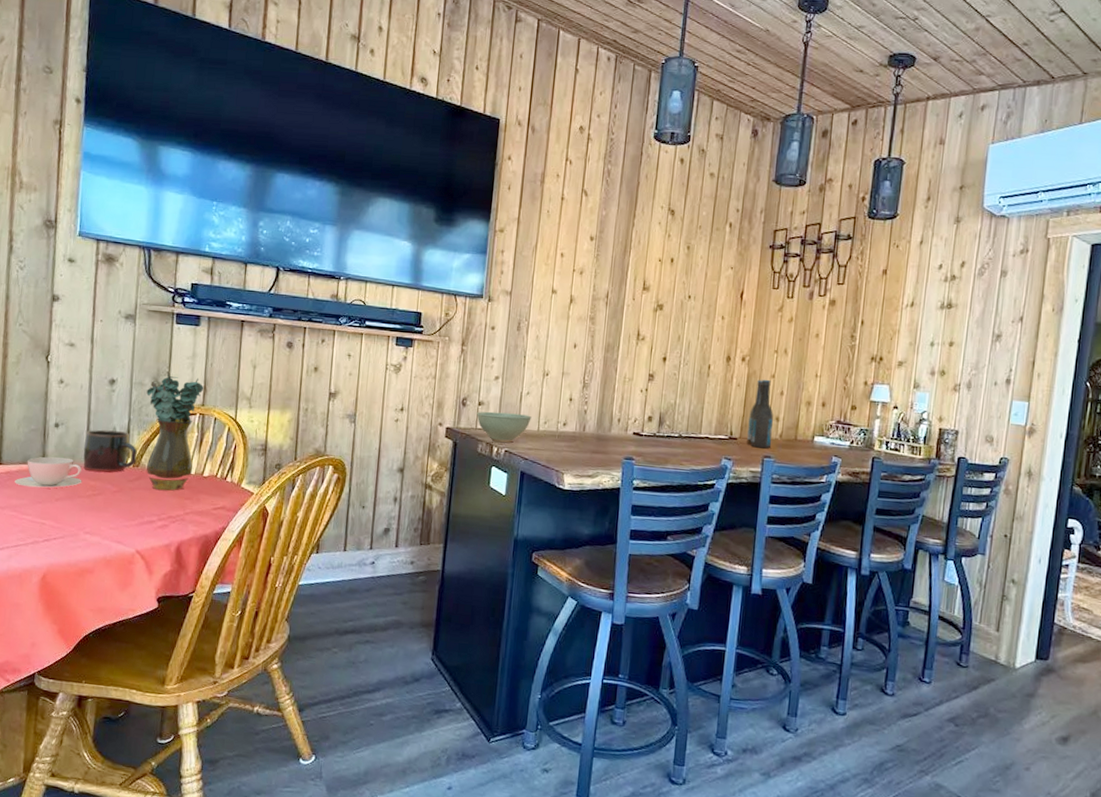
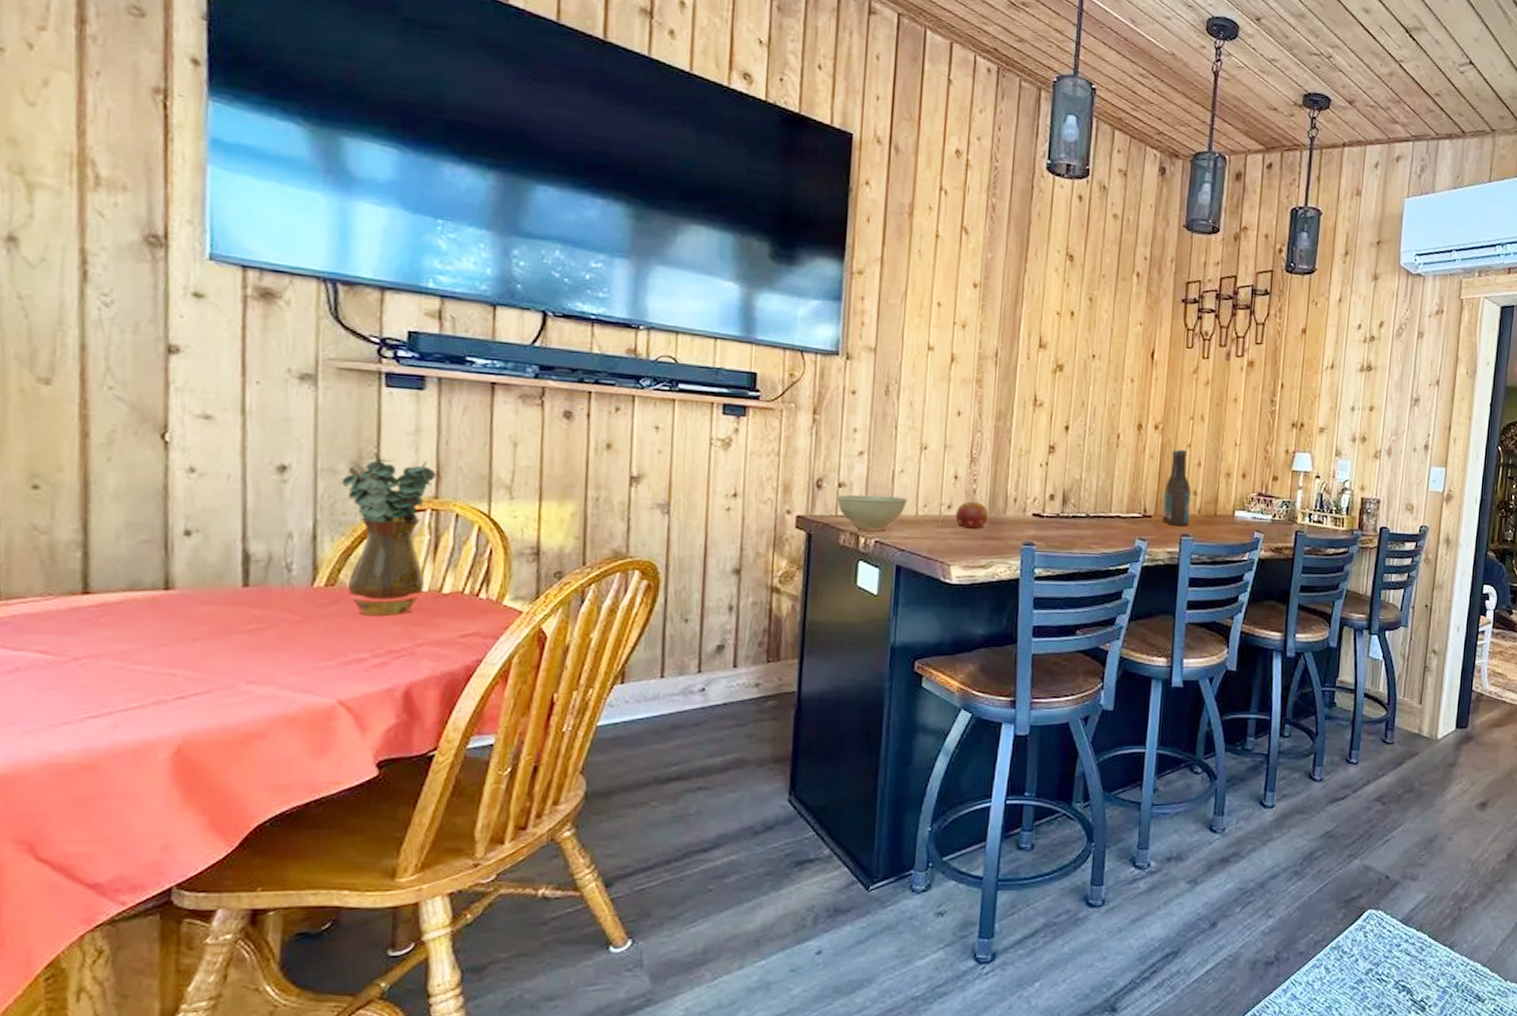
teacup: present [14,456,82,489] -> none [115,577,239,625]
mug: present [83,429,138,472] -> none [237,536,332,597]
fruit: none [569,420,597,445] -> present [955,501,989,530]

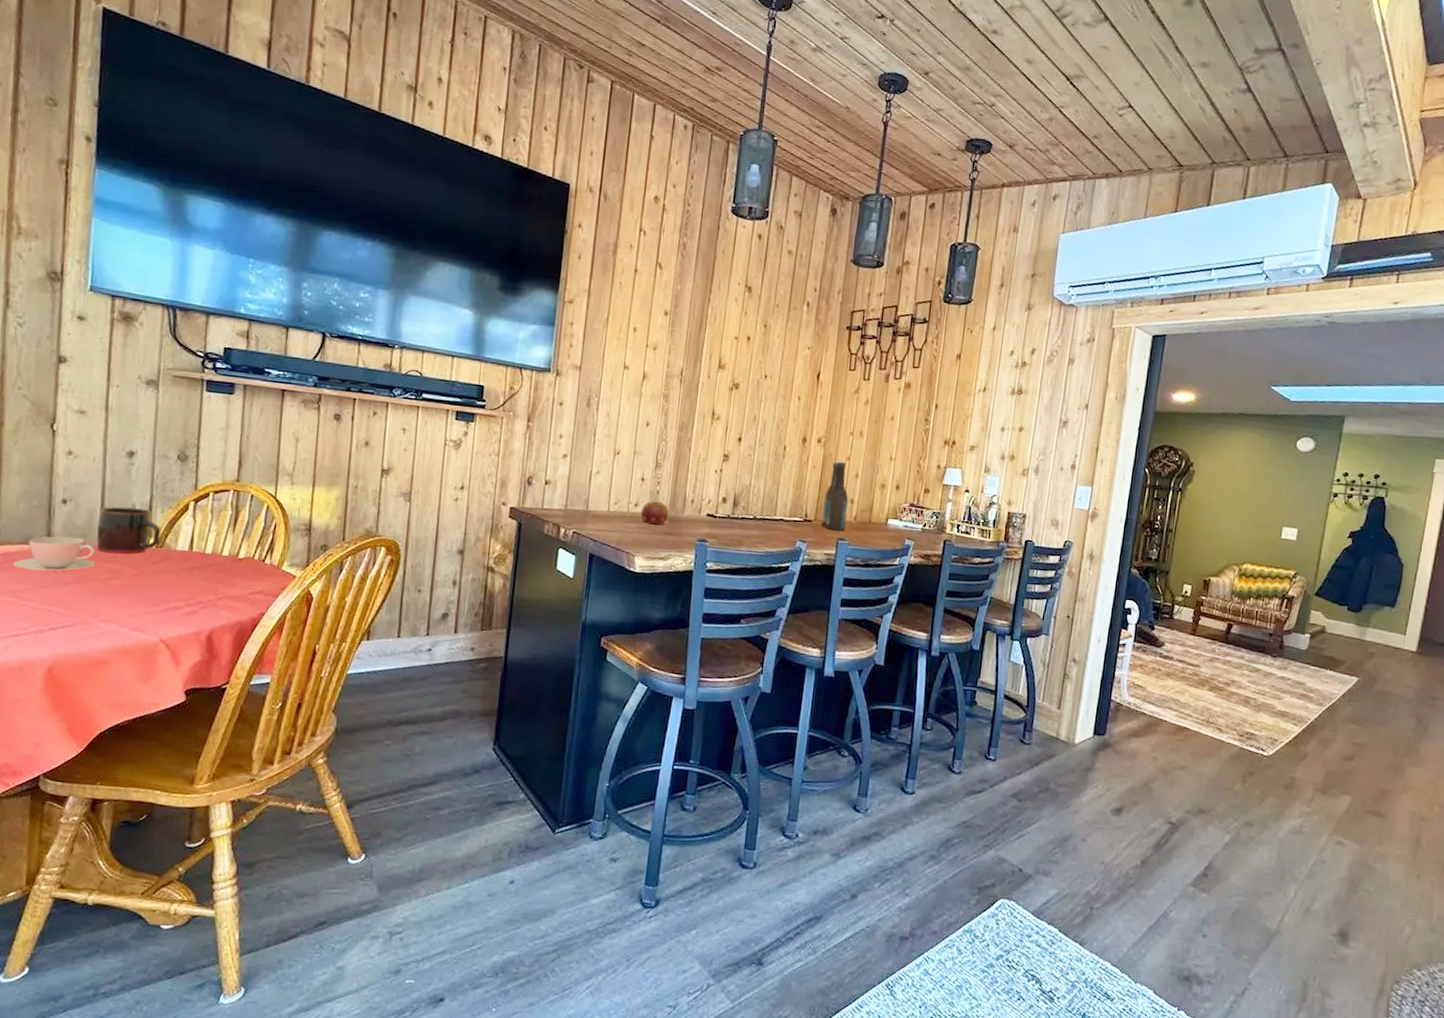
teacup: none [115,577,239,625] -> present [13,536,96,572]
mug: none [237,536,332,597] -> present [96,506,161,554]
vase: present [342,453,437,617] -> none [172,444,239,575]
bowl: present [836,494,908,533] -> none [543,491,601,525]

